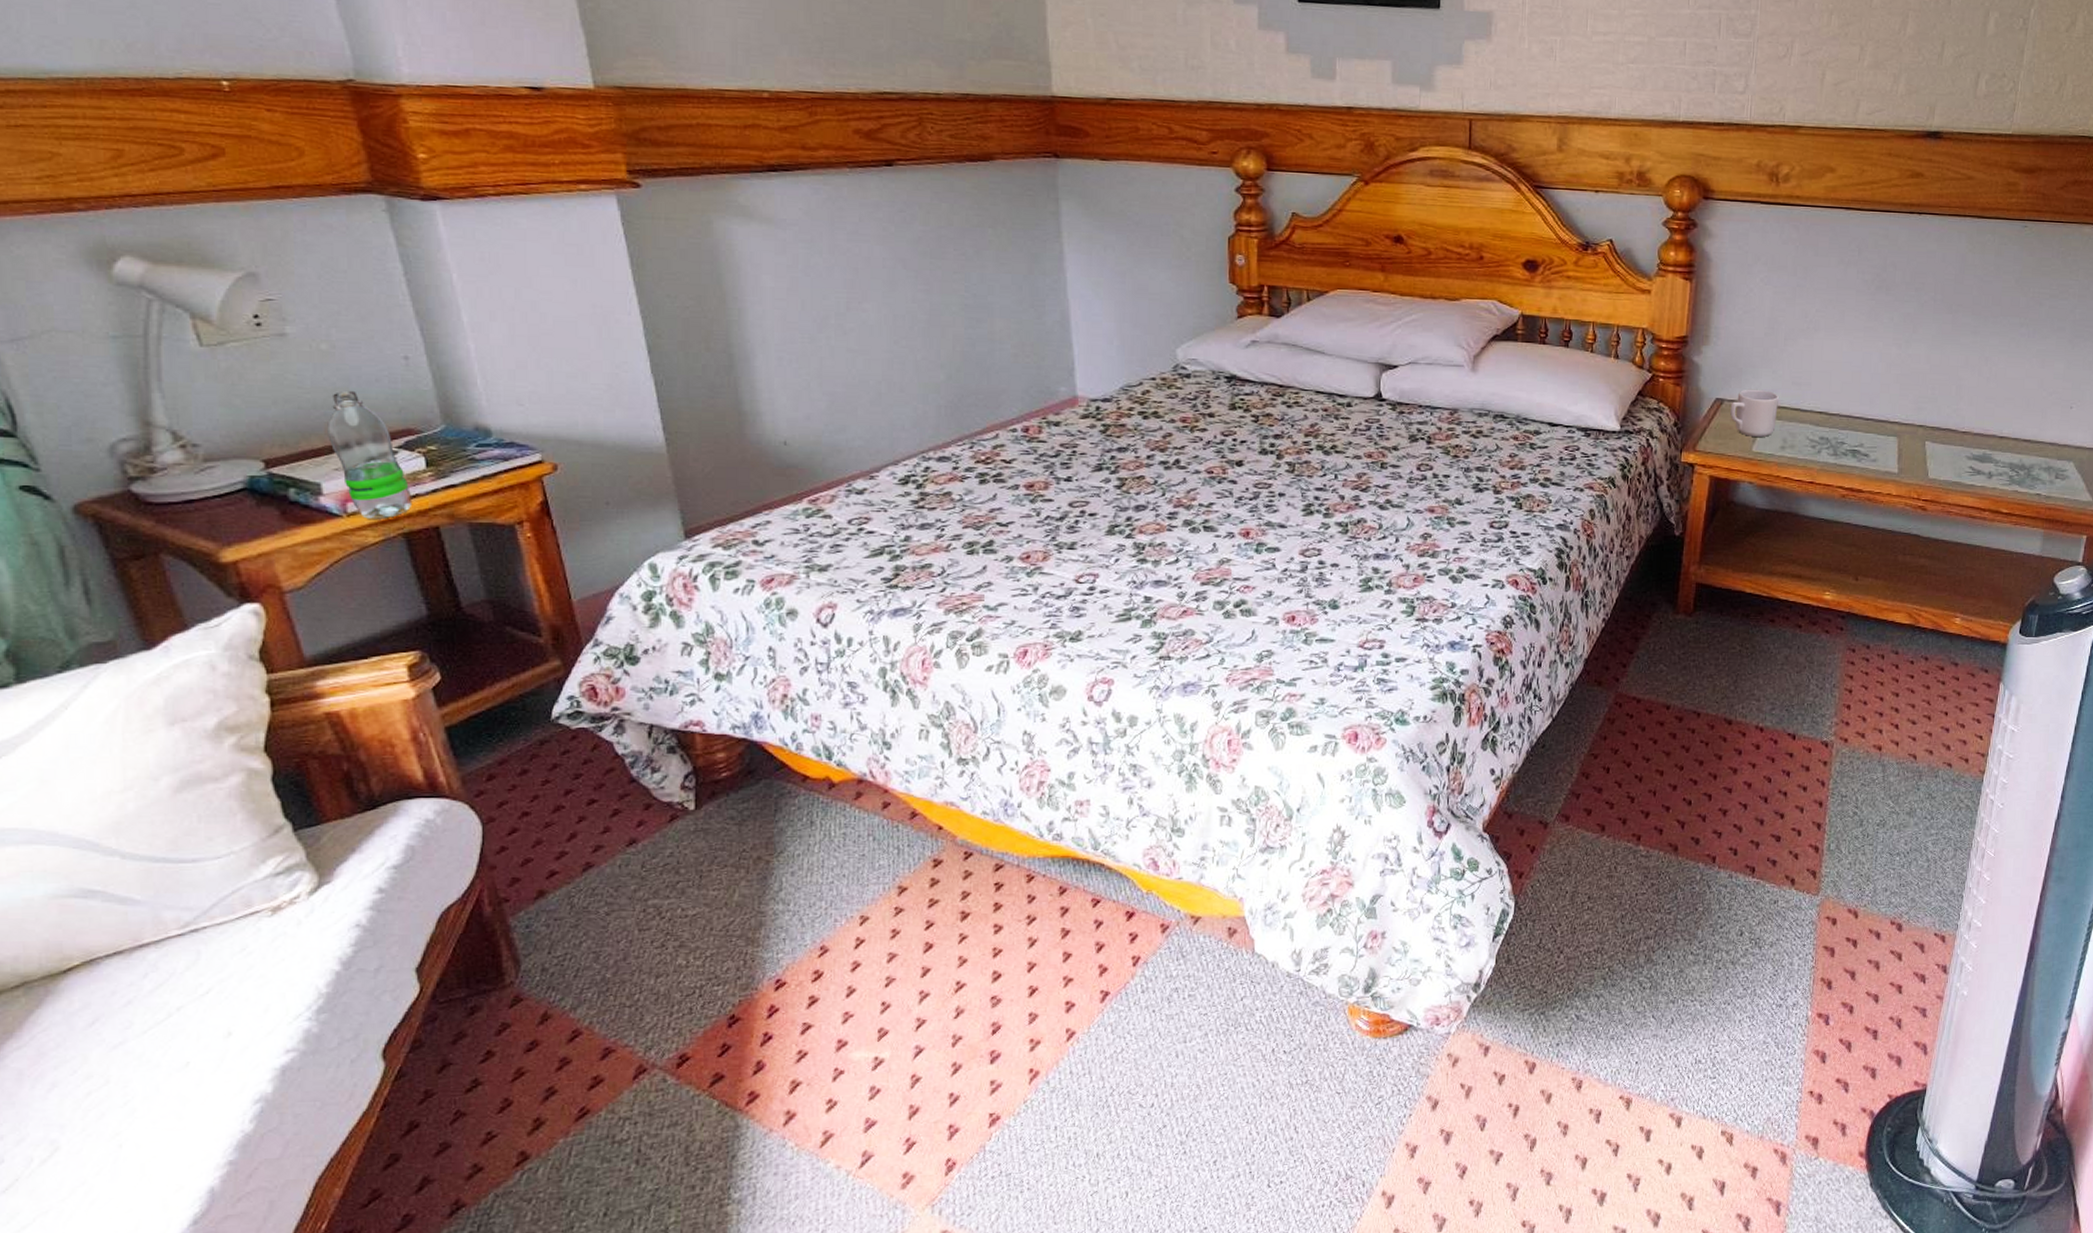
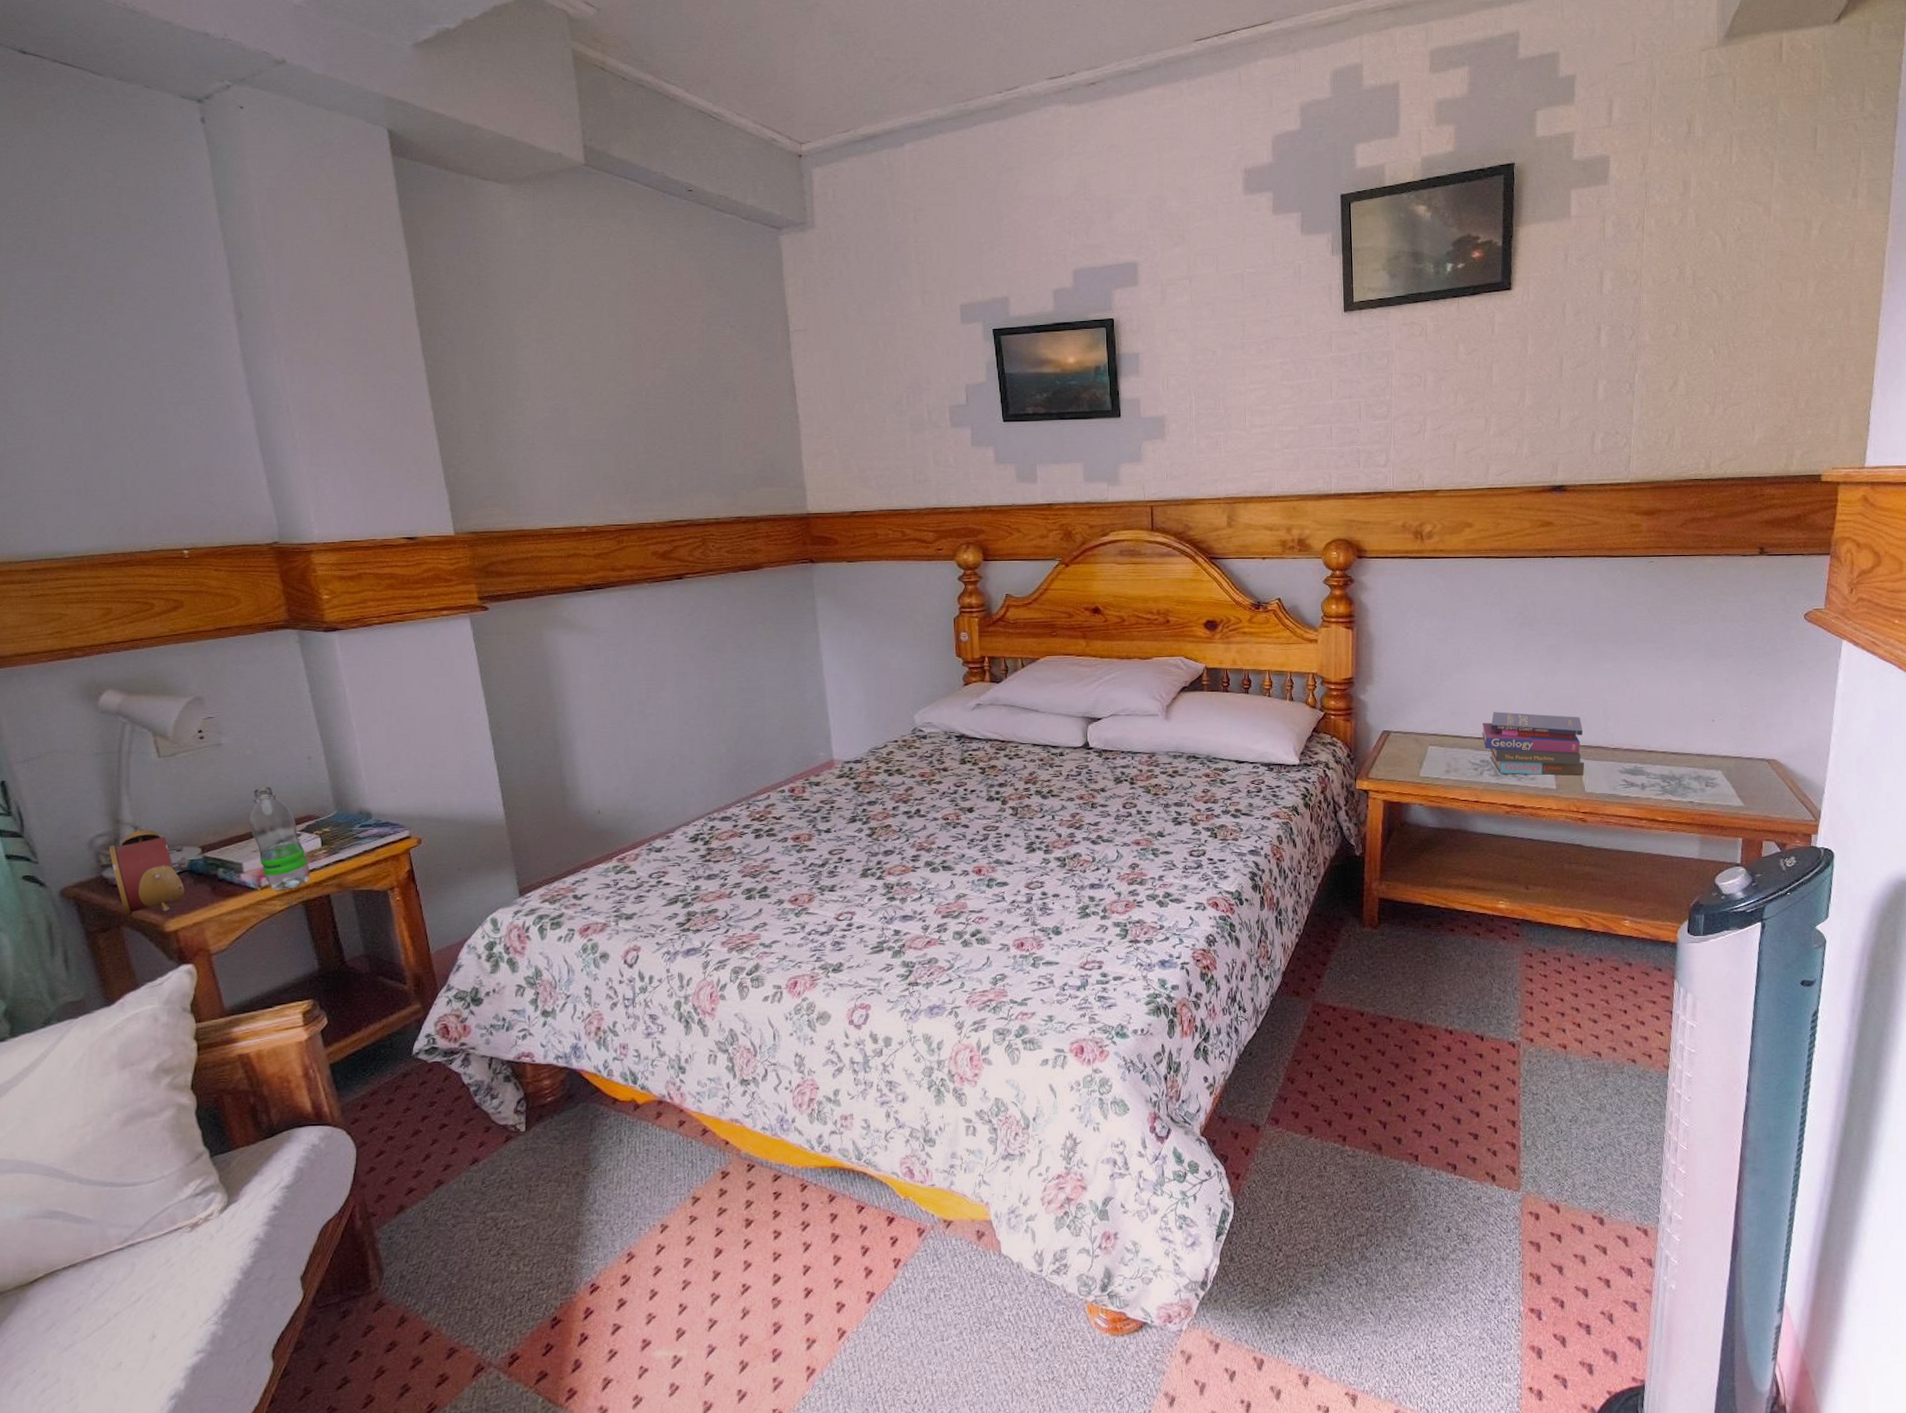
alarm clock: none [138,434,247,541] -> present [109,829,188,916]
mug: present [1730,389,1780,437] -> none [1397,720,1441,763]
books: none [1824,384,1933,459] -> present [1482,712,1585,776]

